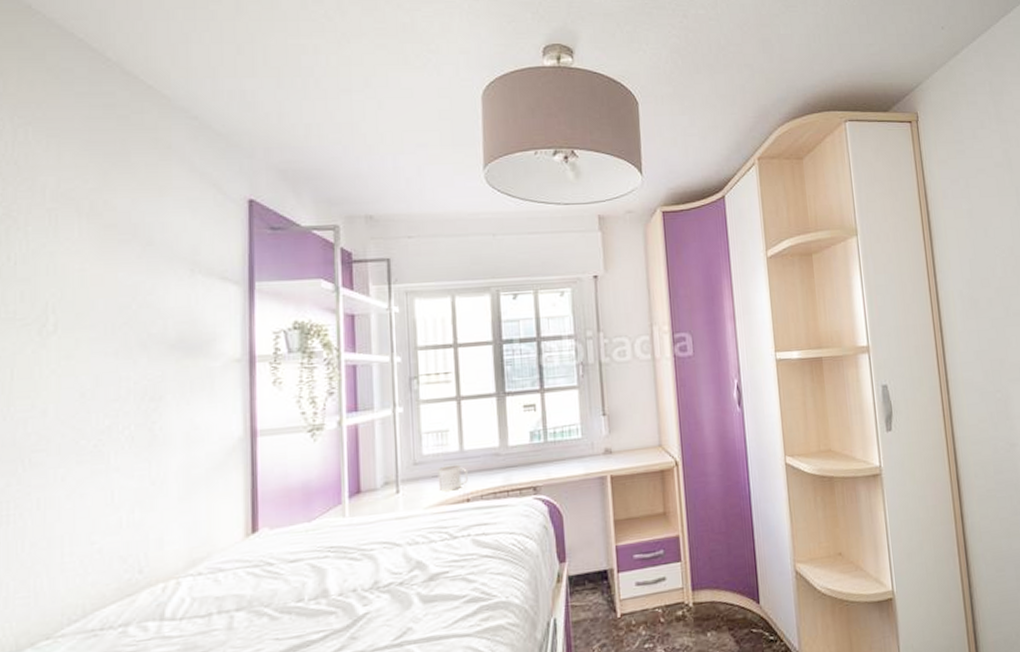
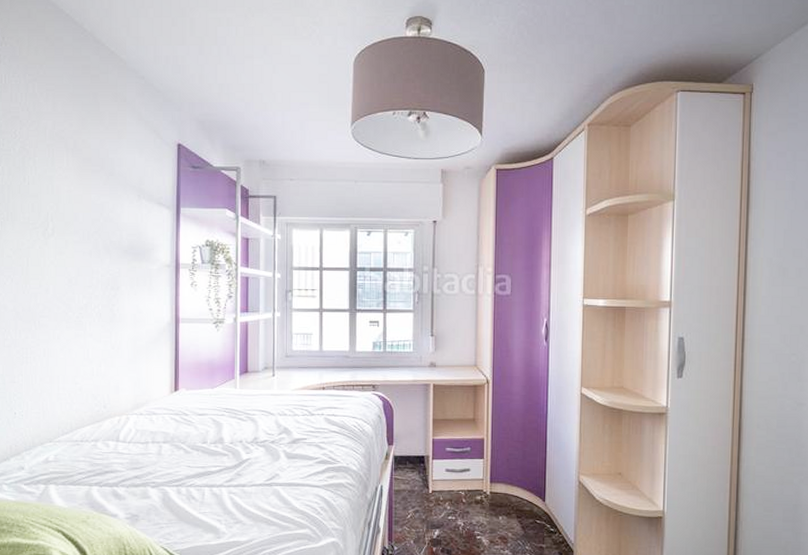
mug: present [438,464,468,492] -> none [303,360,324,380]

